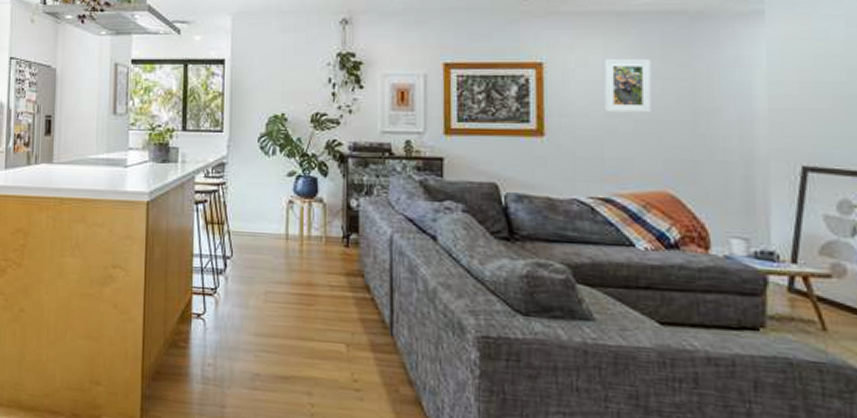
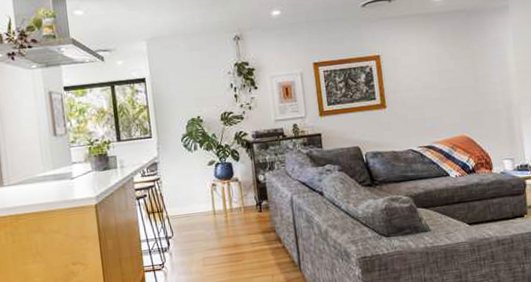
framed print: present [605,58,652,113] -> none [418,46,450,86]

